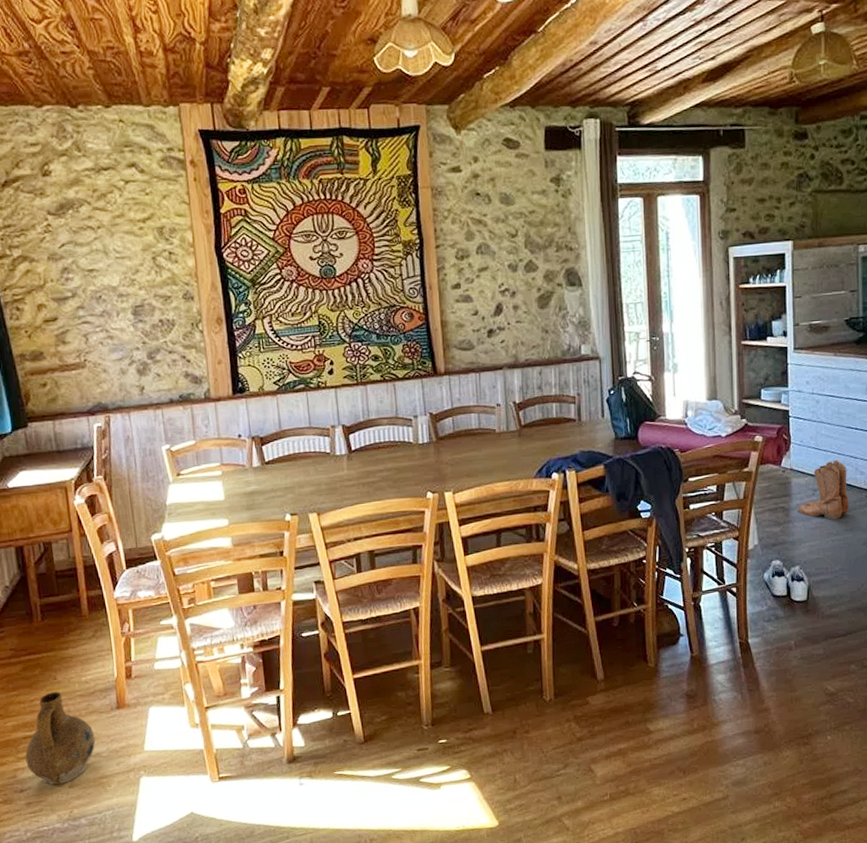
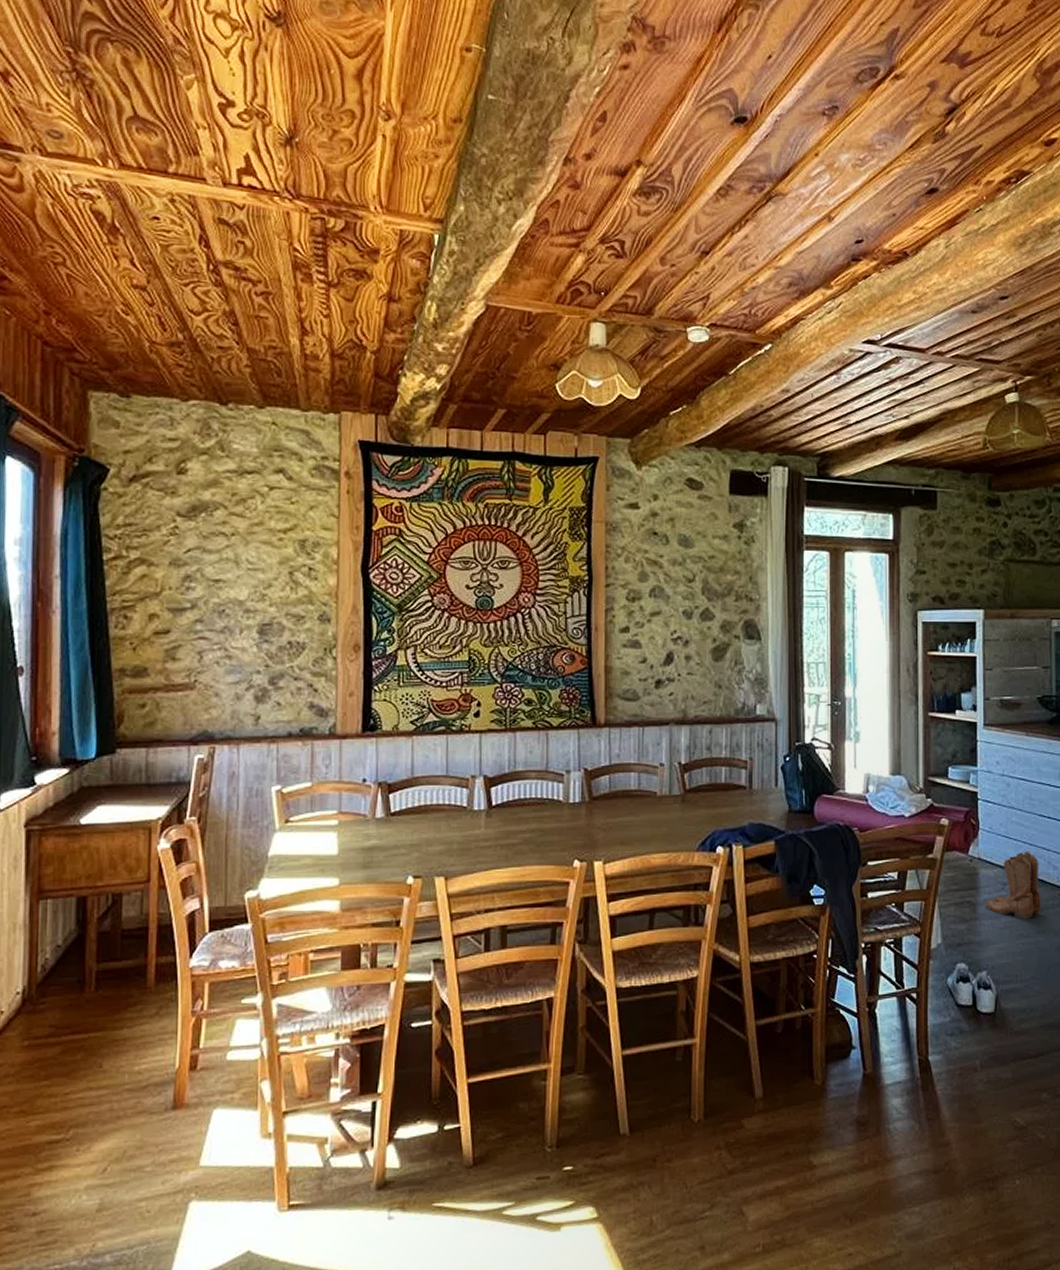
ceramic jug: present [25,692,96,786] -> none [46,1084,140,1209]

